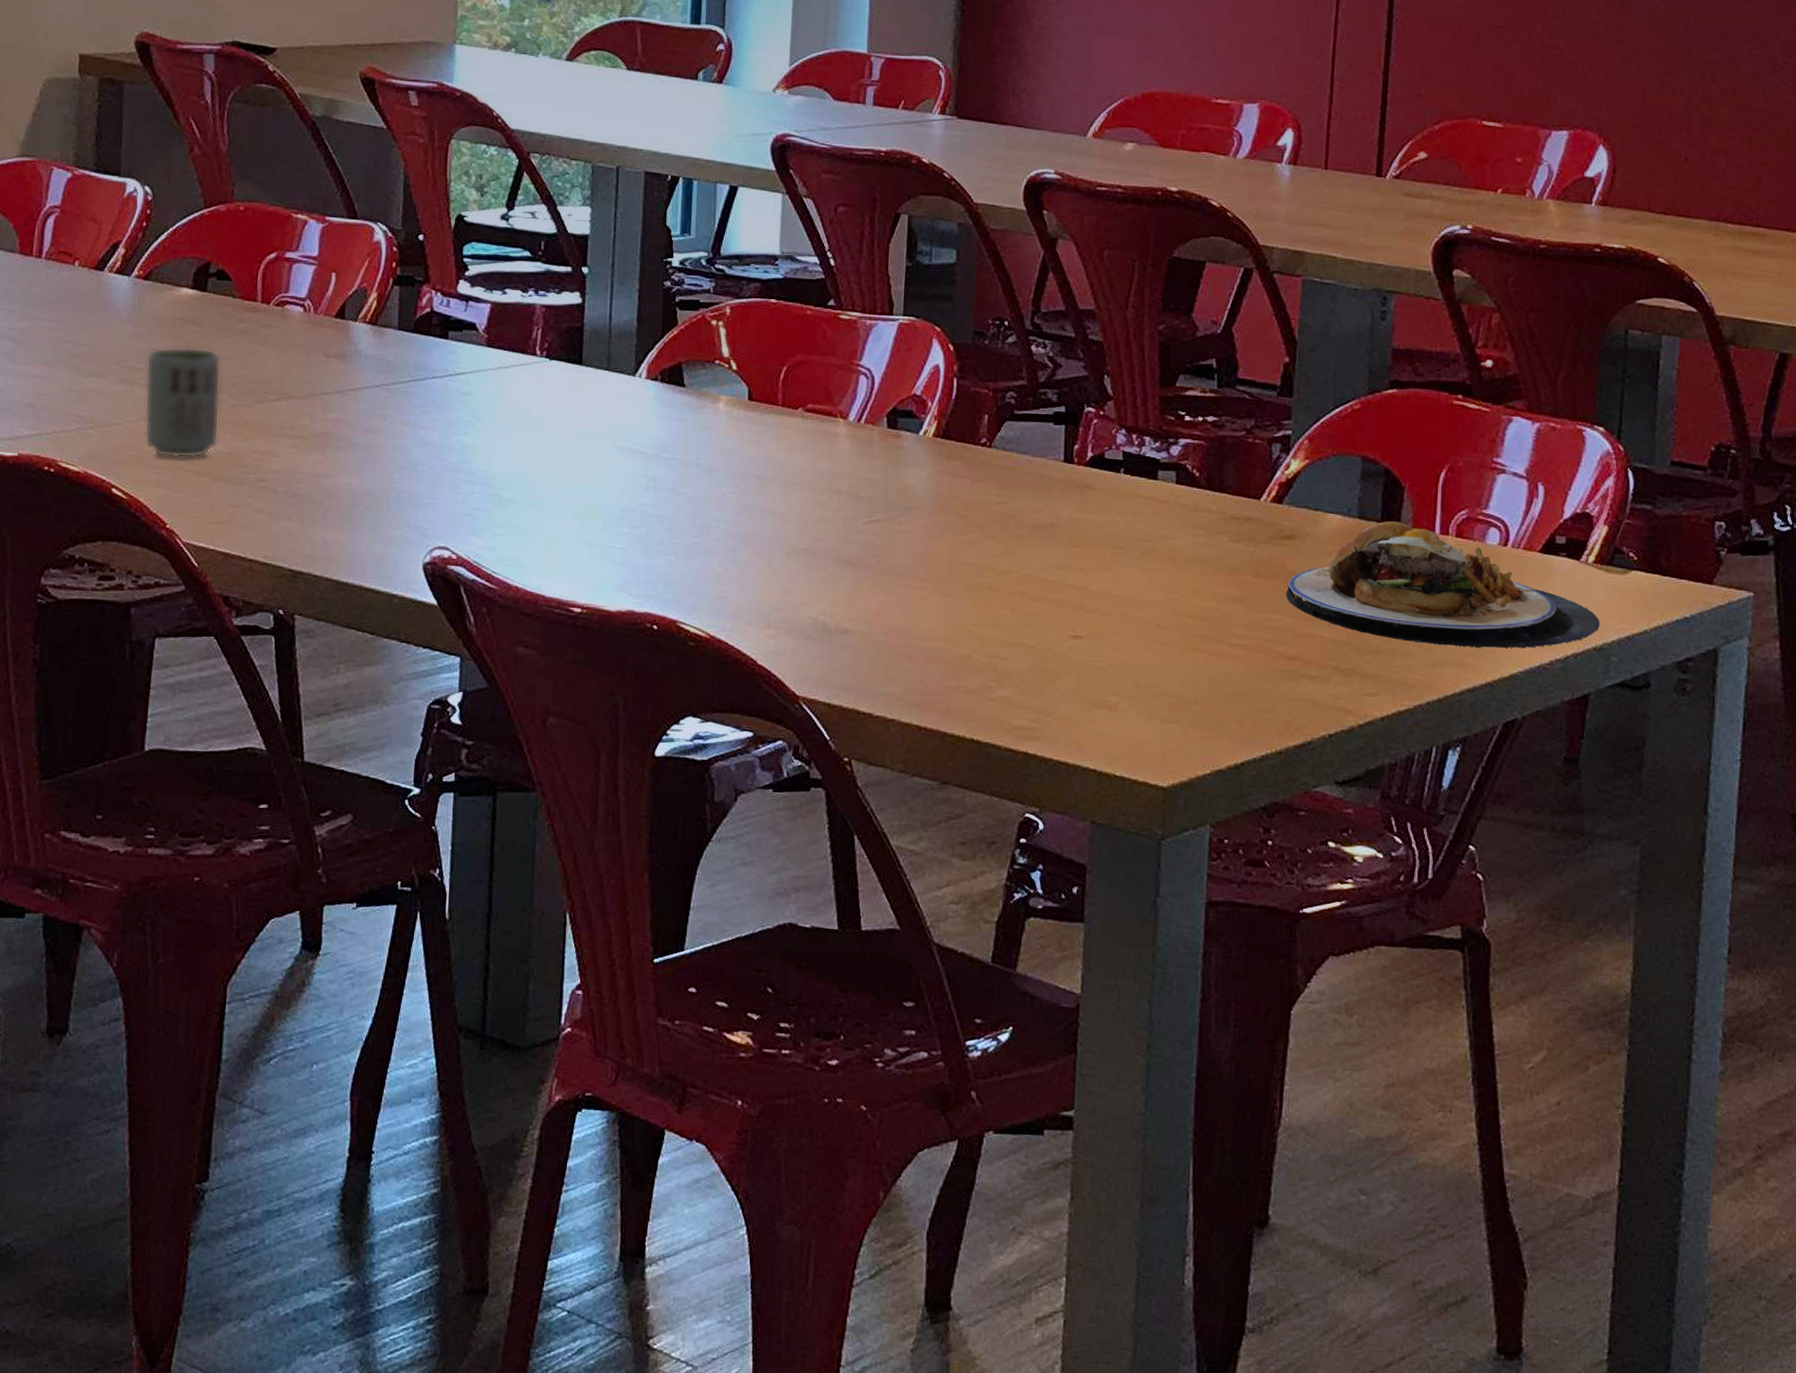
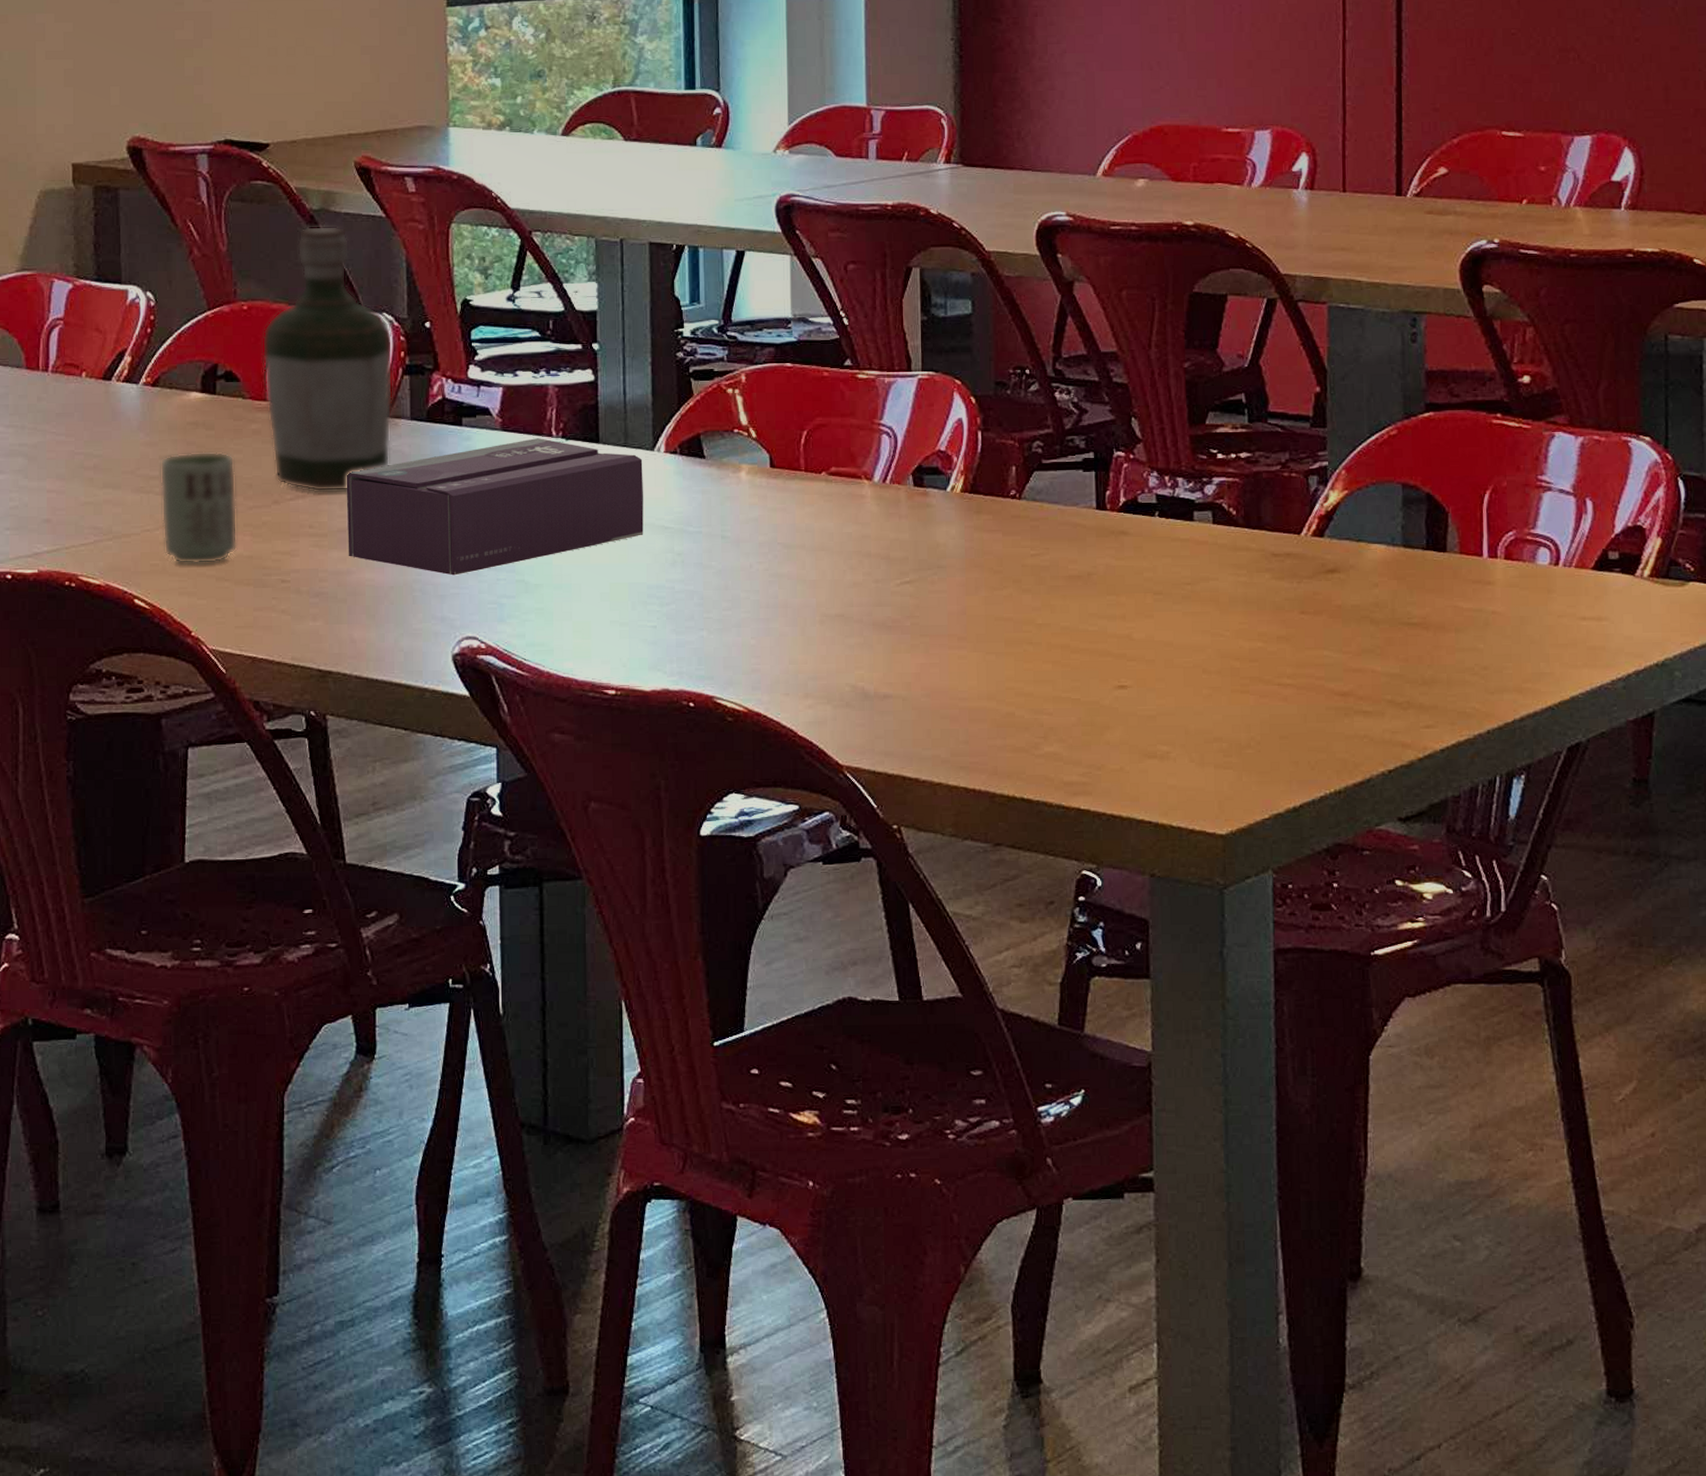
bottle: none [255,132,386,396] -> present [262,226,393,492]
tissue box: none [327,356,624,486] -> present [345,438,644,576]
plate: present [1286,521,1600,648] -> none [1334,548,1660,672]

